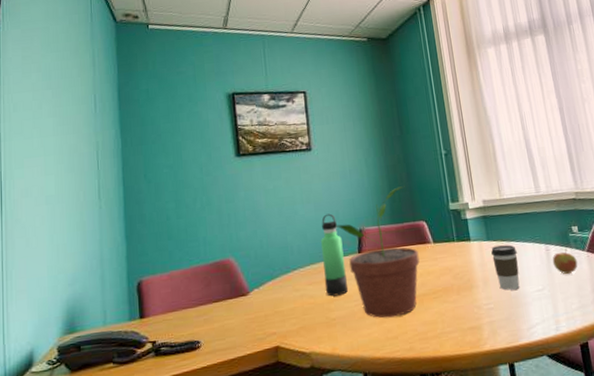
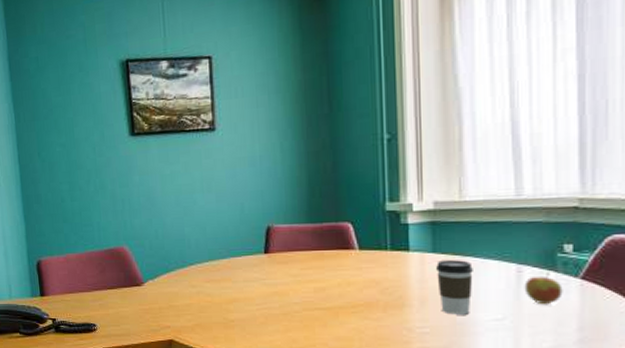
thermos bottle: present [320,213,349,297] -> none [221,206,251,297]
potted plant: present [335,186,420,318] -> none [239,178,339,327]

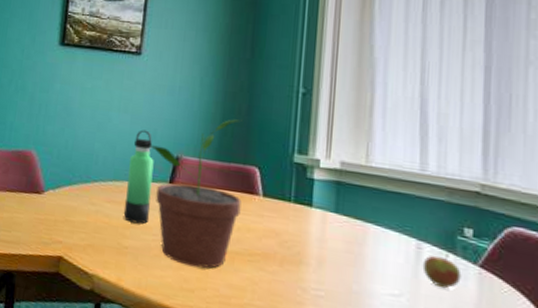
thermos bottle: none [221,206,251,297] -> present [123,129,154,224]
potted plant: none [239,178,339,327] -> present [150,119,242,269]
coffee cup: present [436,260,473,315] -> none [336,222,374,284]

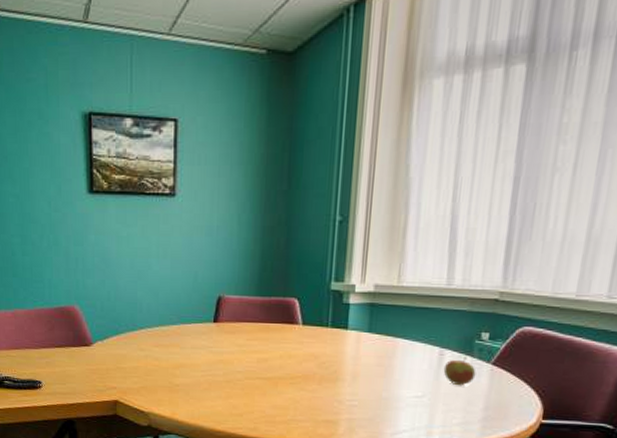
thermos bottle: present [123,129,154,224] -> none [172,273,197,363]
potted plant: present [150,119,242,269] -> none [192,254,283,395]

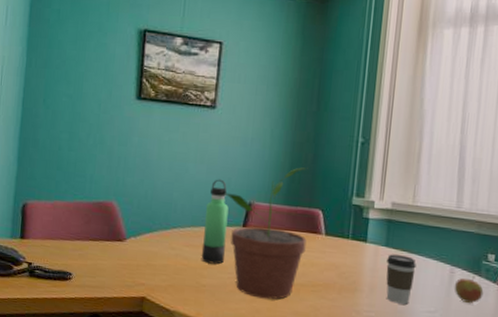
thermos bottle: none [172,273,197,363] -> present [200,179,229,265]
potted plant: none [192,254,283,395] -> present [225,167,308,300]
coffee cup: none [369,340,402,391] -> present [386,254,416,305]

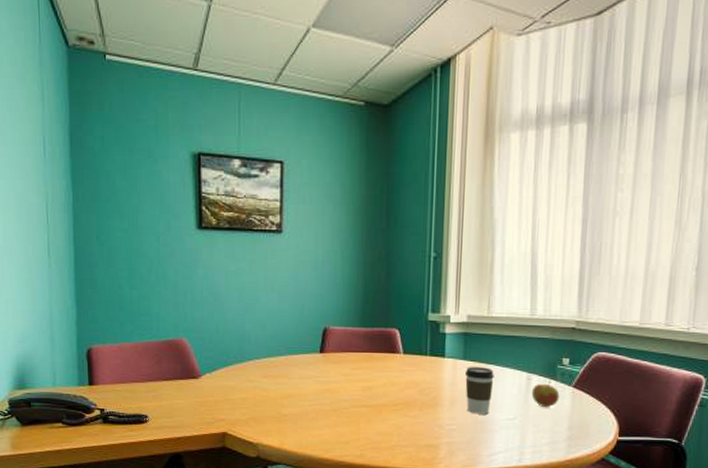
thermos bottle: present [200,179,229,265] -> none [280,306,305,393]
potted plant: present [225,167,308,300] -> none [299,287,385,423]

